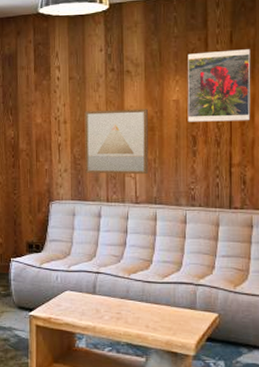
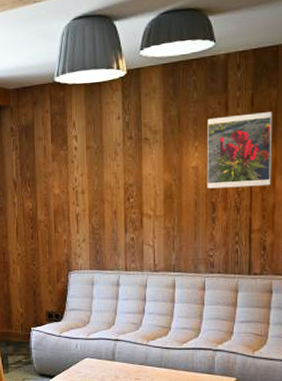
wall art: present [84,109,149,175] -> none [102,176,167,243]

